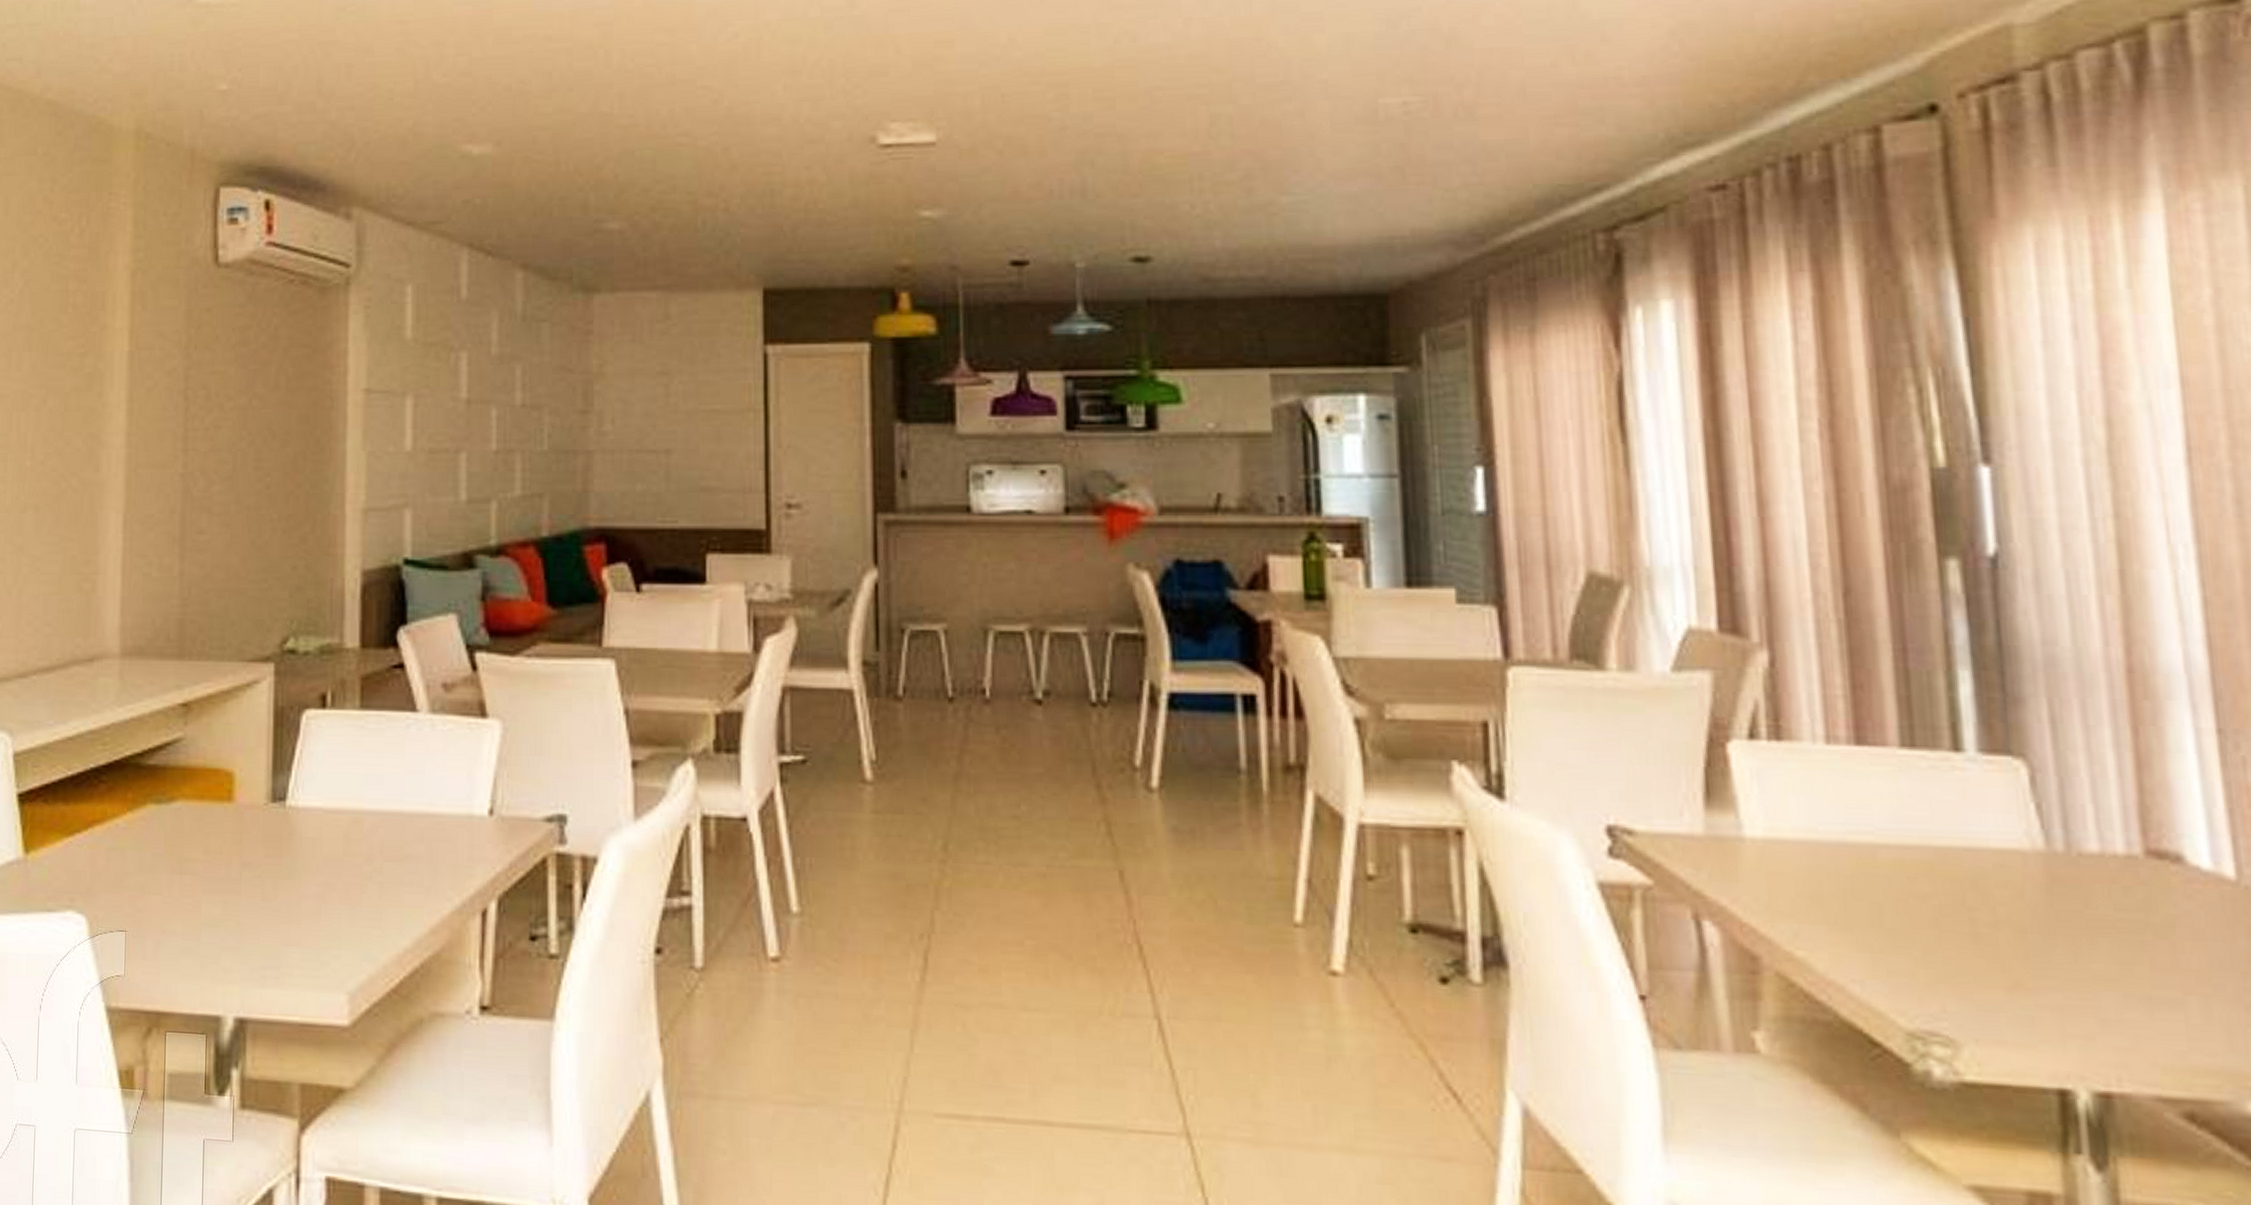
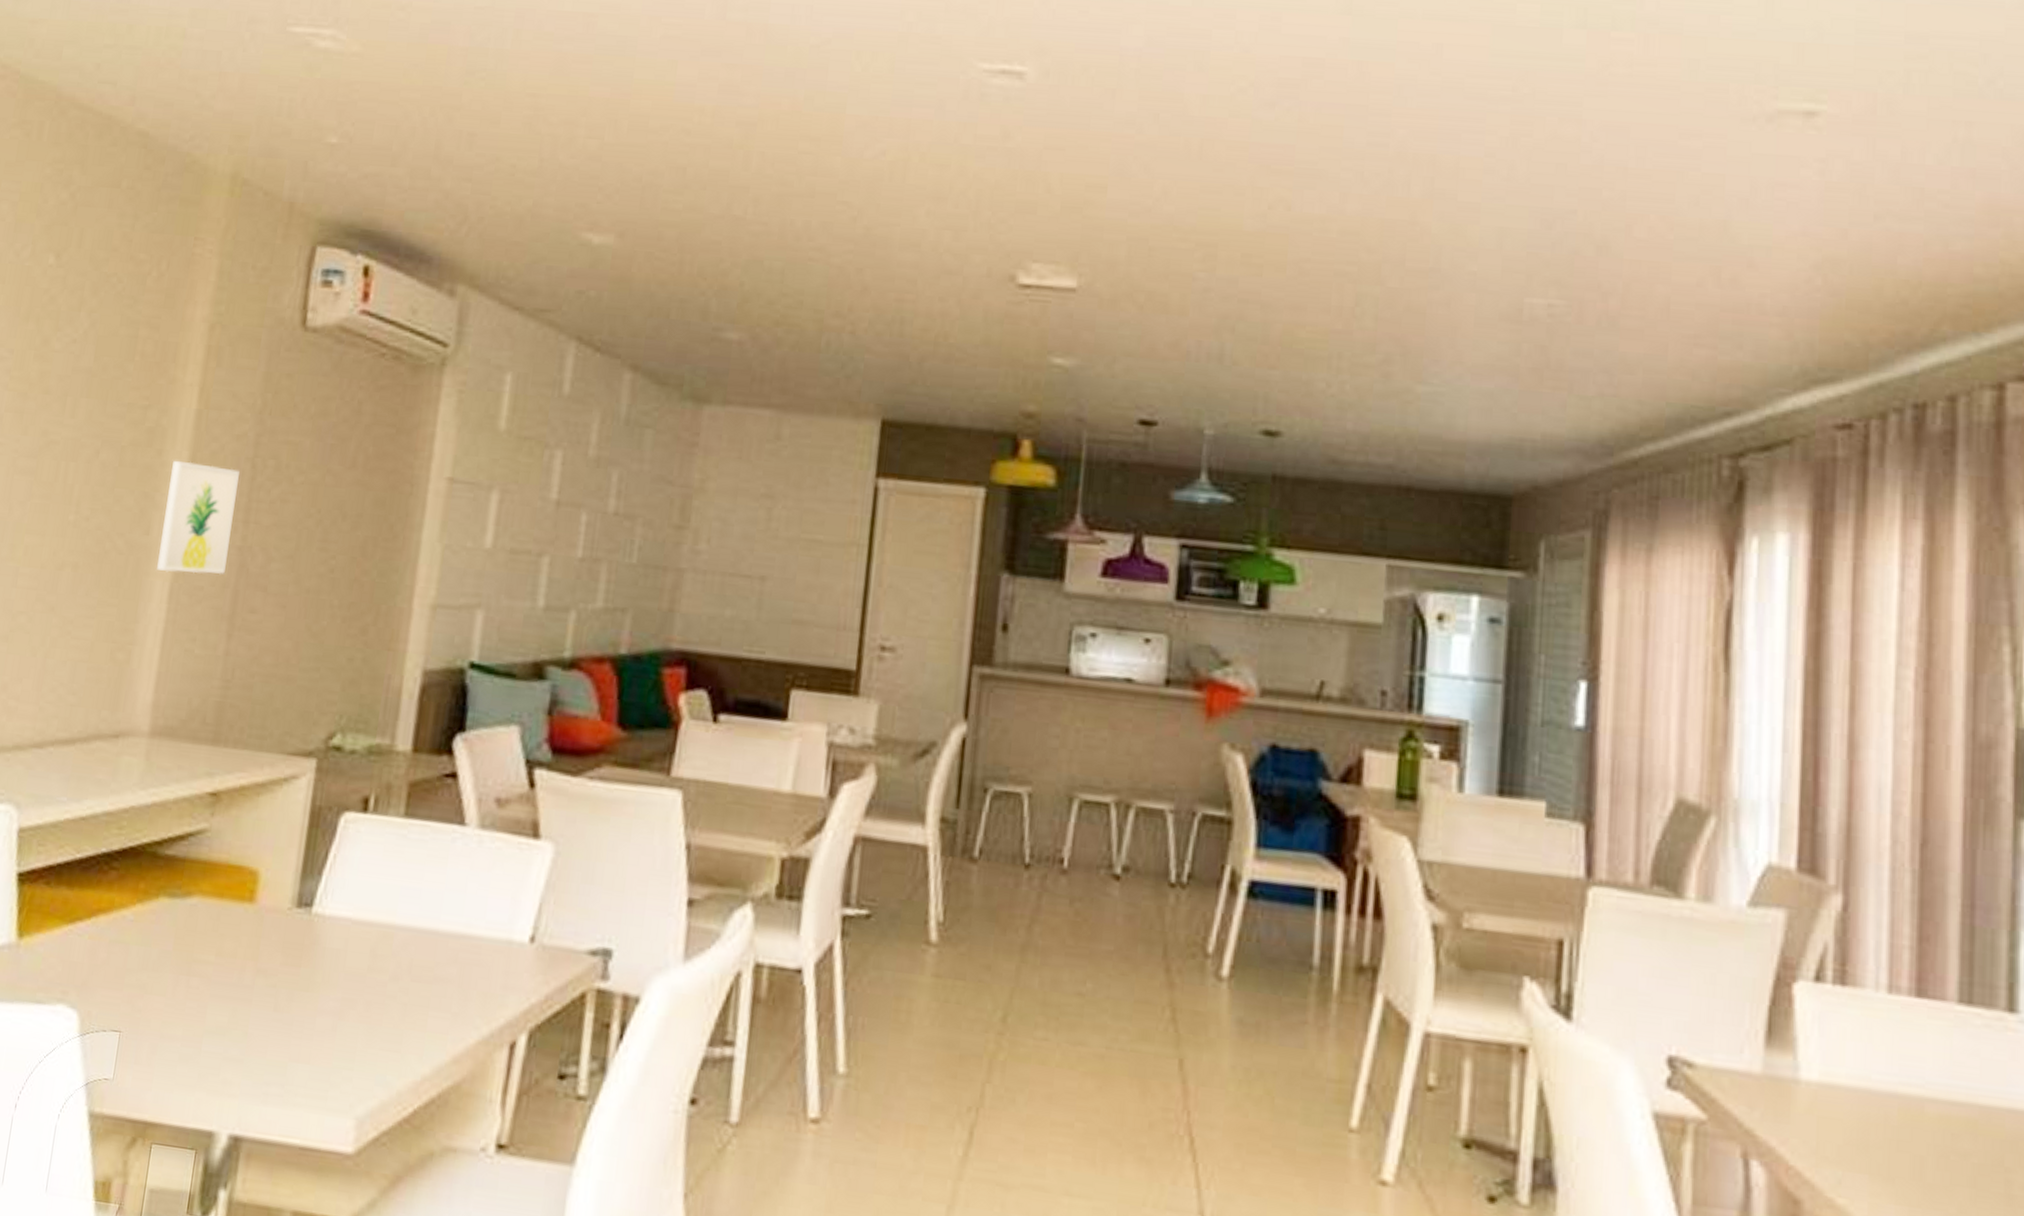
wall art: none [110,400,174,504] -> present [157,460,240,575]

